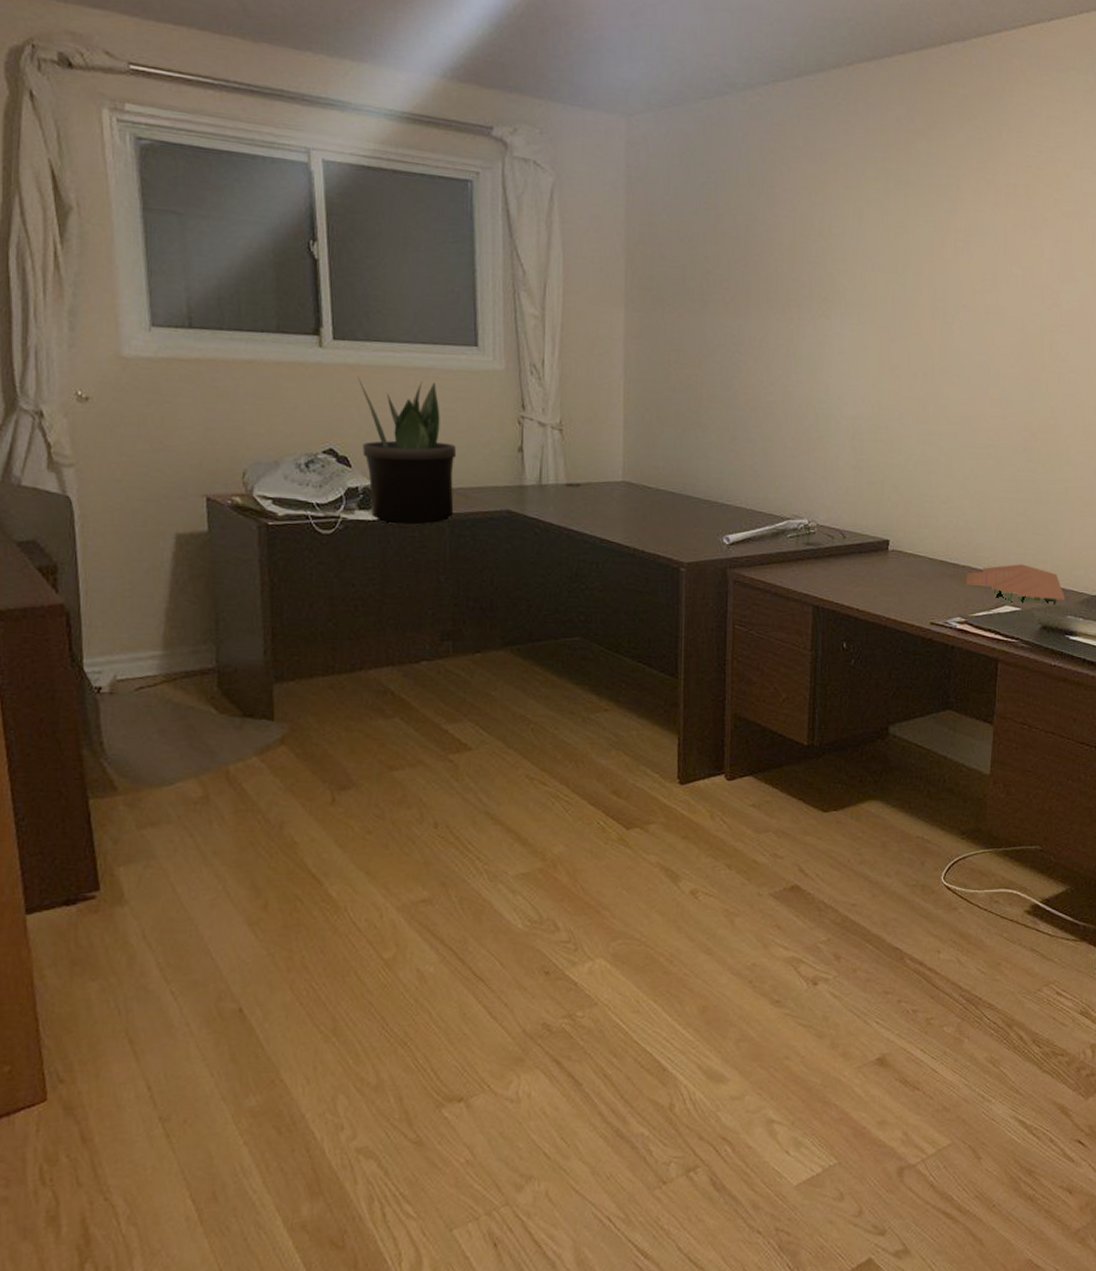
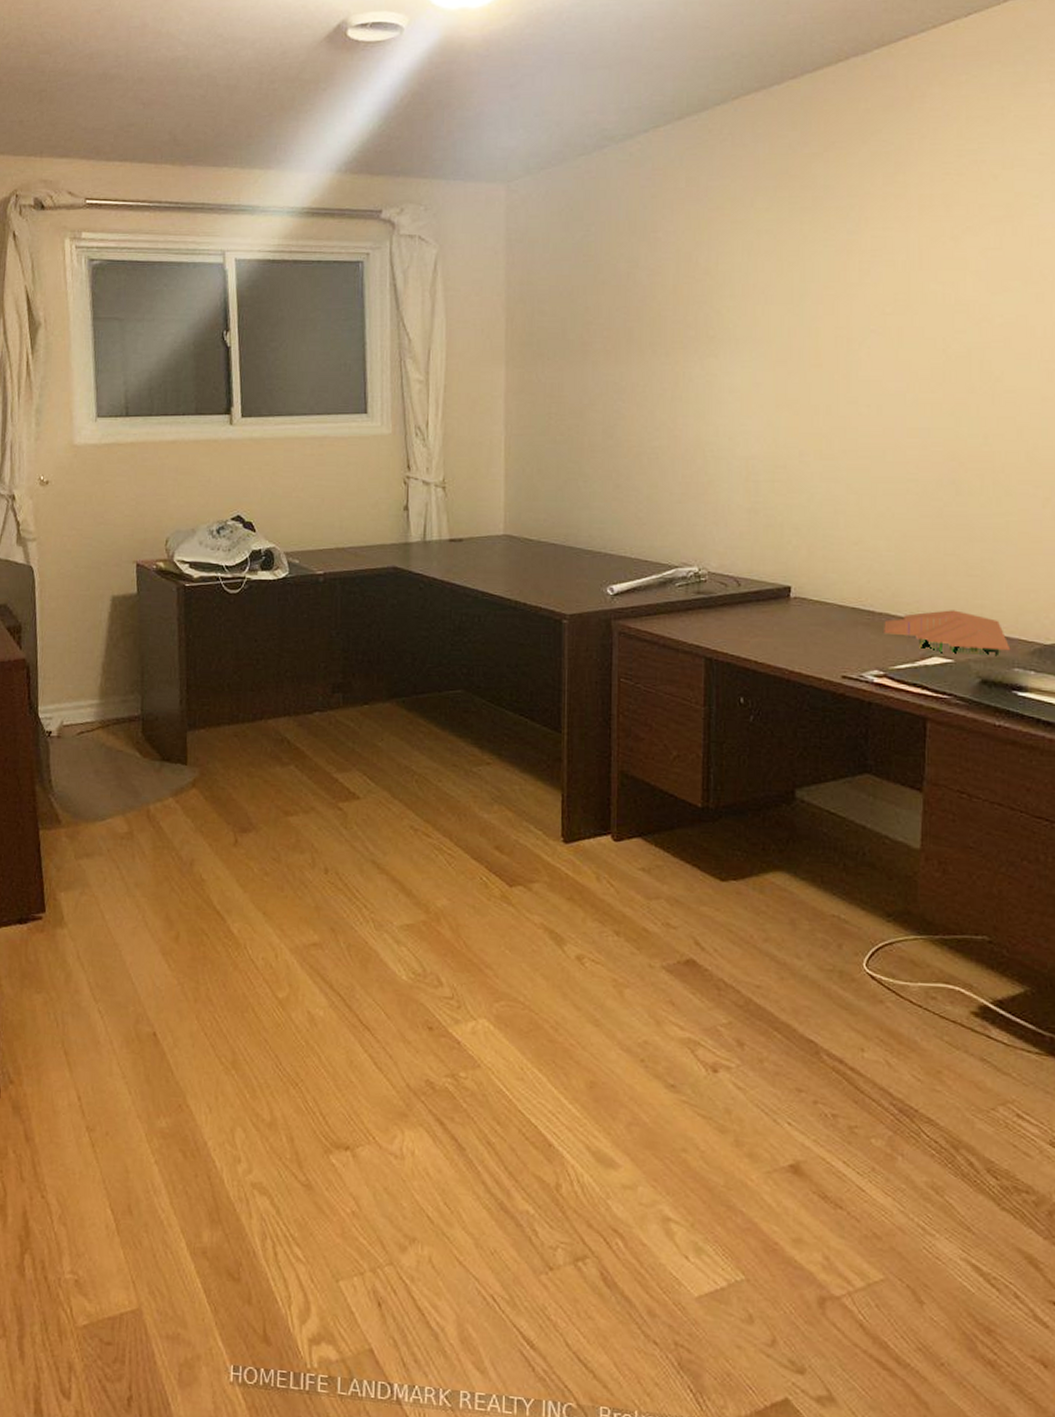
planter: present [357,376,456,525] -> none [261,449,347,583]

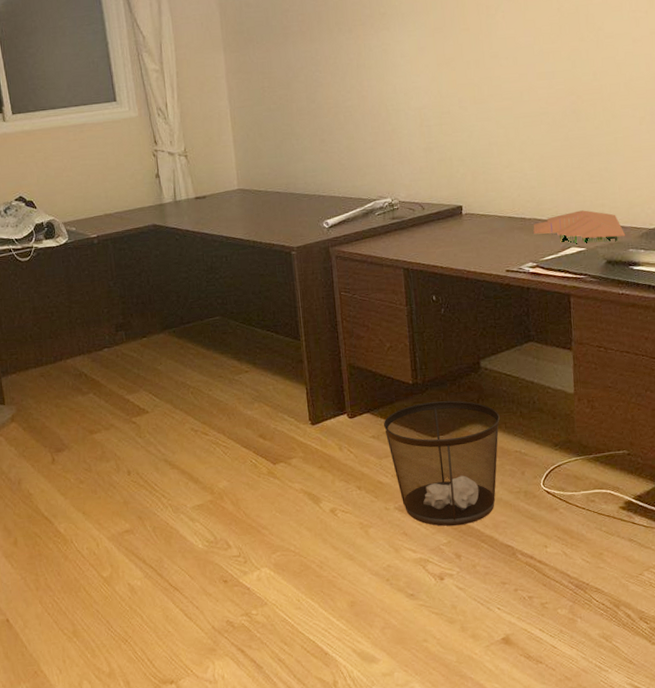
waste bin: none [659,834,815,1004] -> present [384,400,500,527]

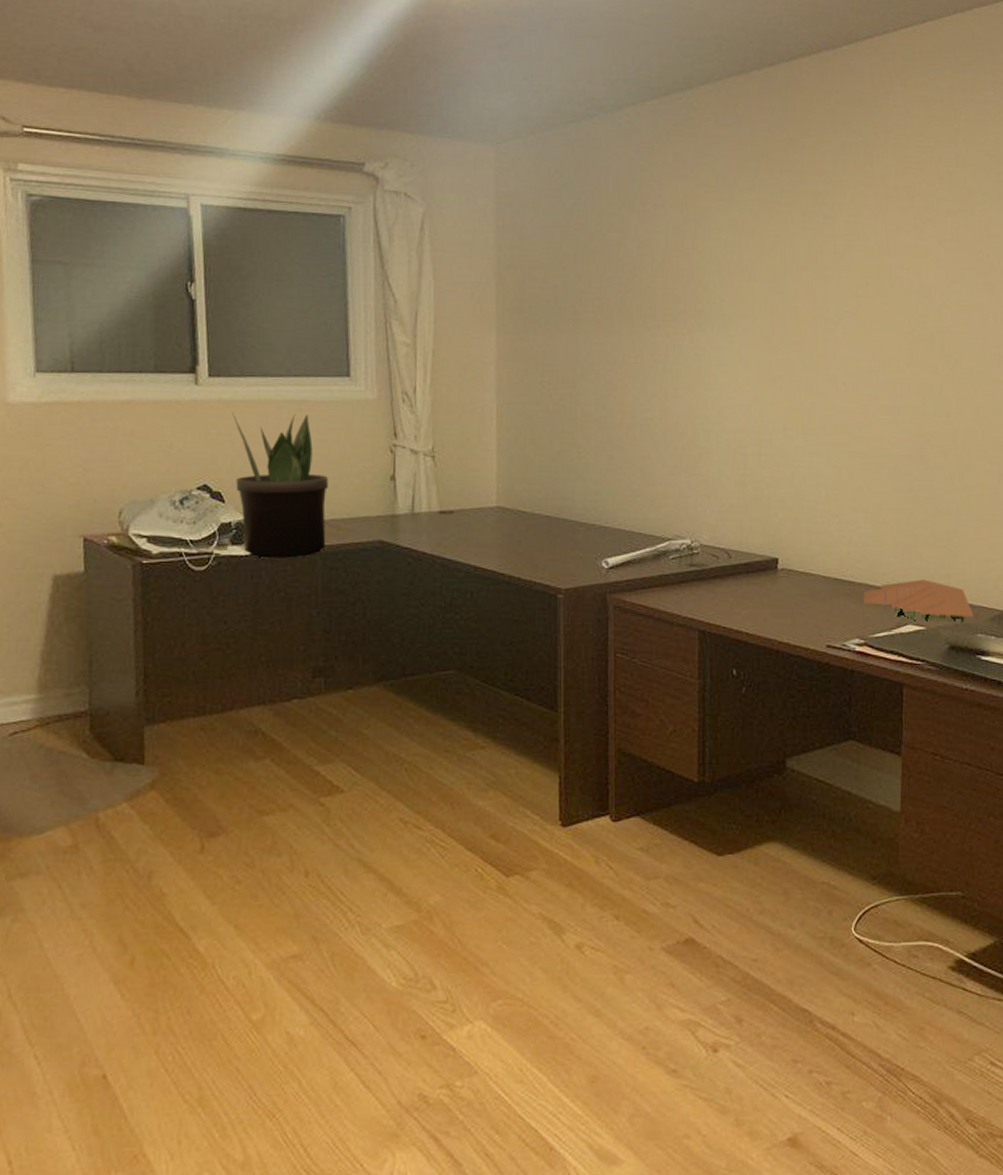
planter: none [32,134,114,247] -> present [231,412,328,559]
waste bin: present [384,400,500,527] -> none [657,808,806,979]

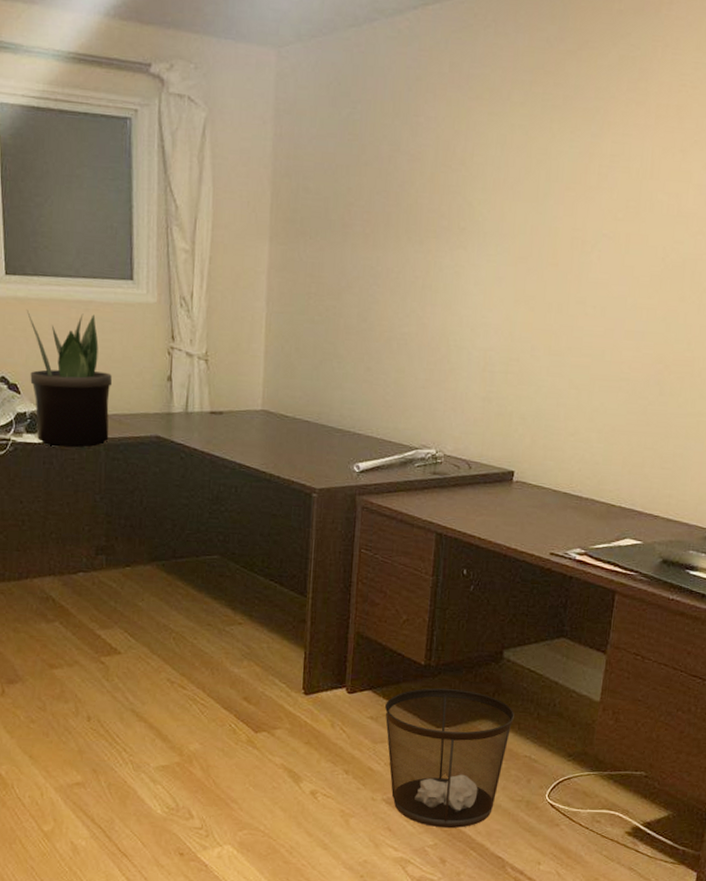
waste bin: none [657,808,806,979] -> present [385,688,514,829]
papers: present [863,579,974,622] -> none [588,498,689,539]

